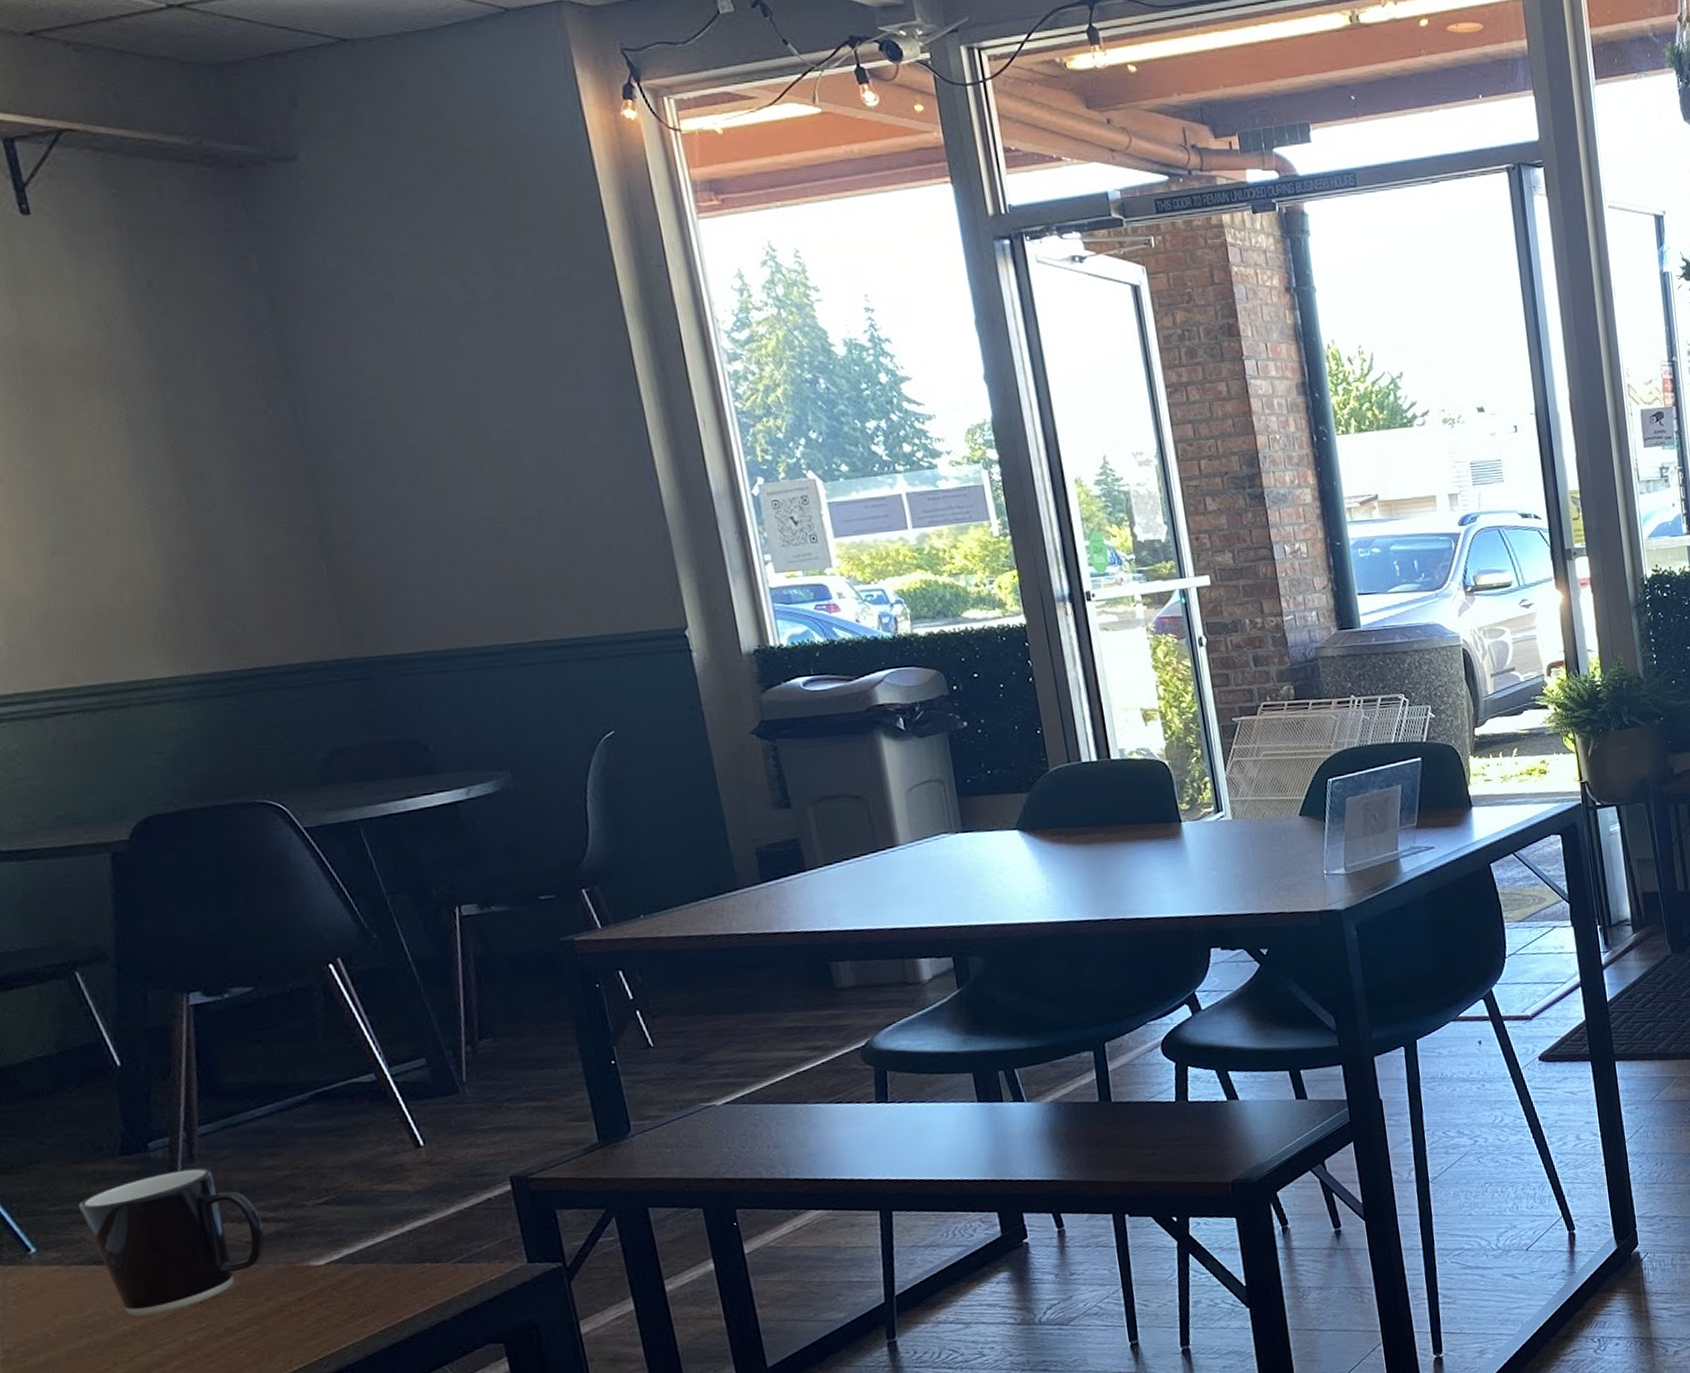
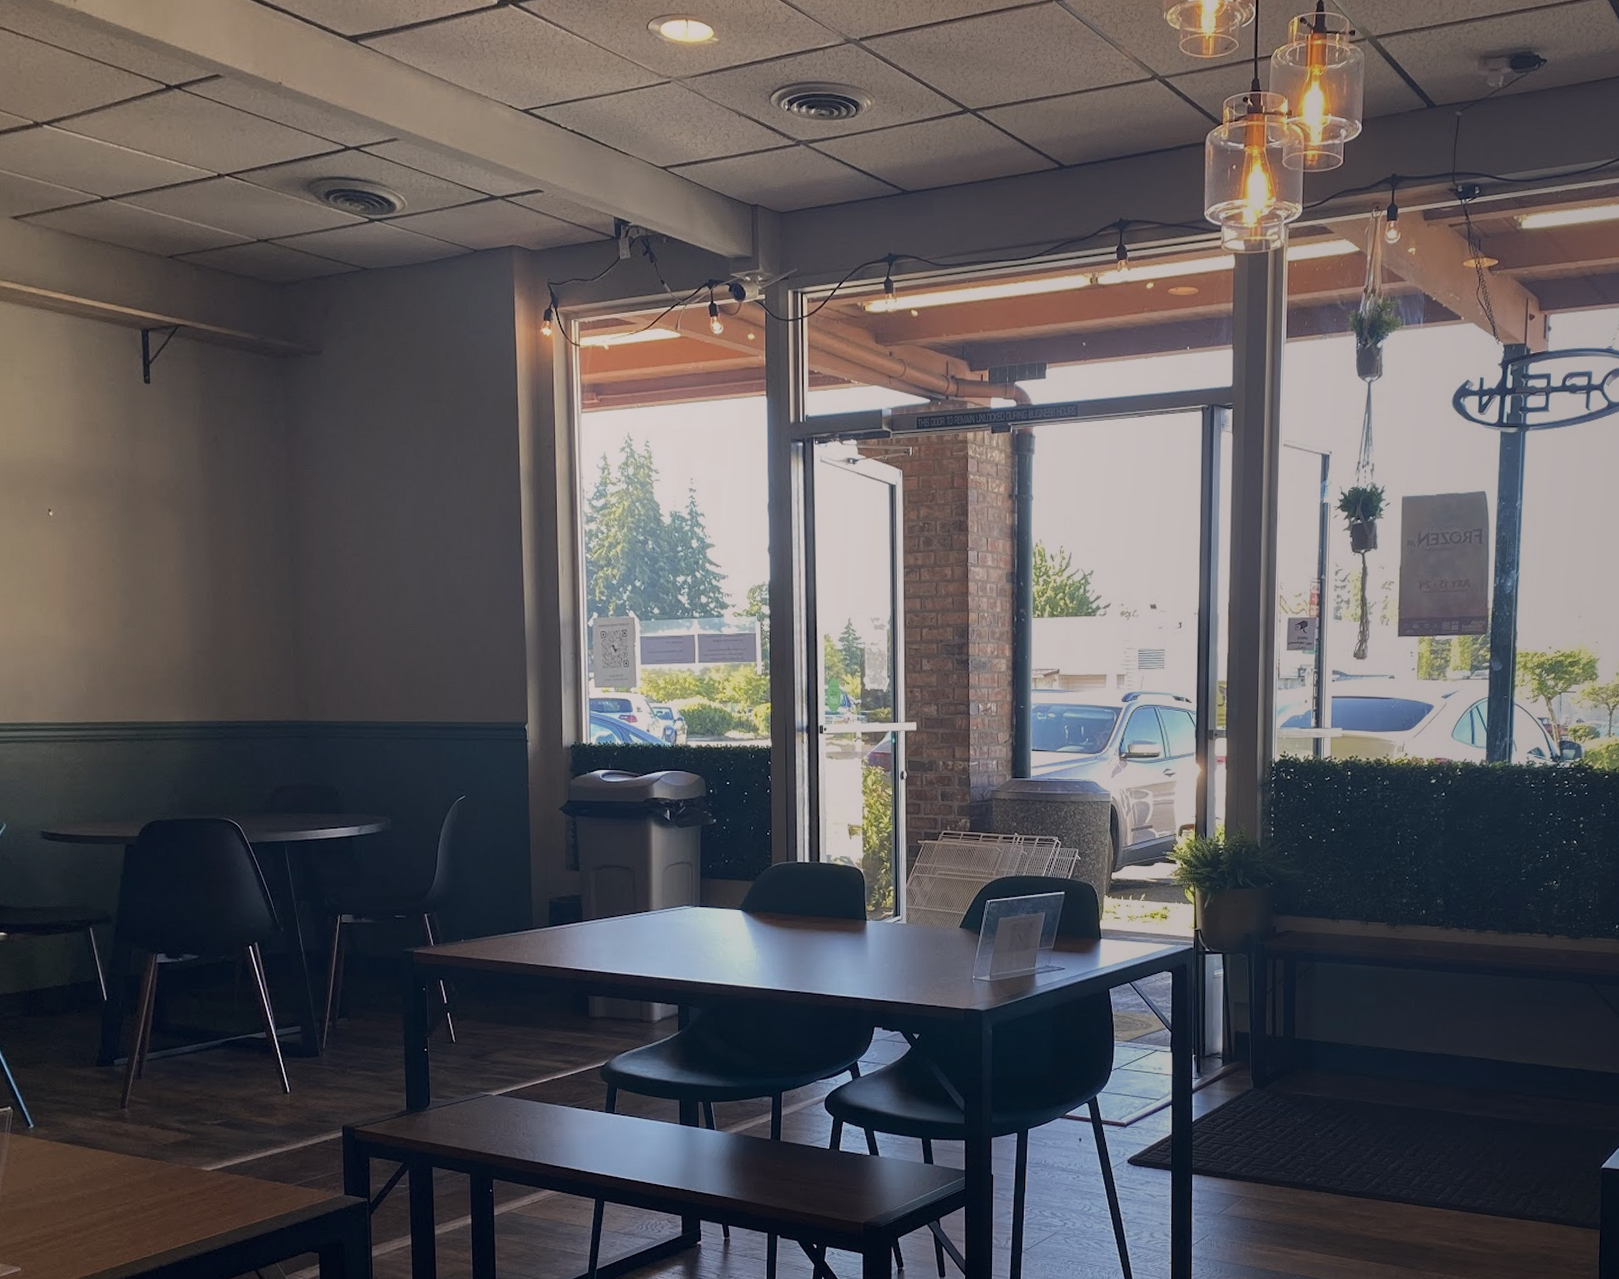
mug: present [78,1167,265,1317] -> none [64,1083,176,1188]

